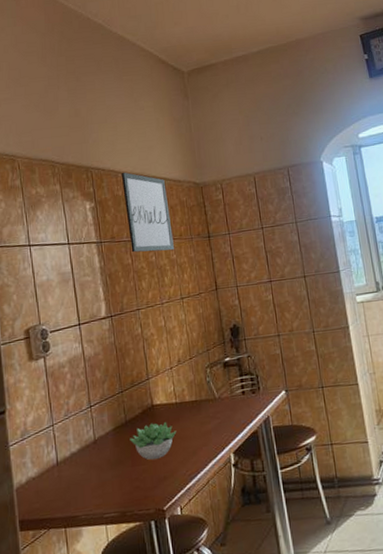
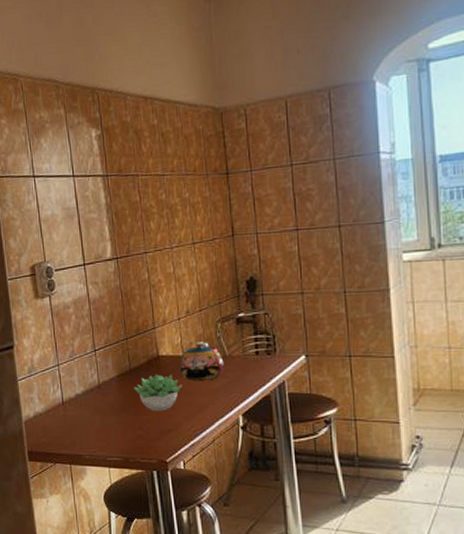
wall art: present [121,172,174,253] -> none [129,94,187,189]
teapot: none [173,387,215,426] -> present [179,342,224,380]

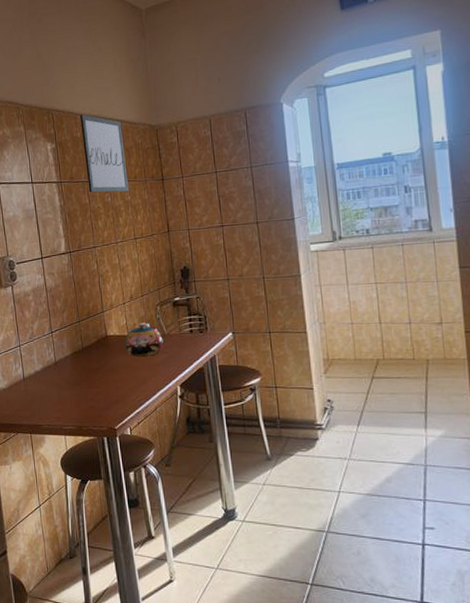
wall art: none [129,94,187,189] -> present [79,114,129,193]
succulent plant: present [134,374,183,412] -> none [86,352,128,385]

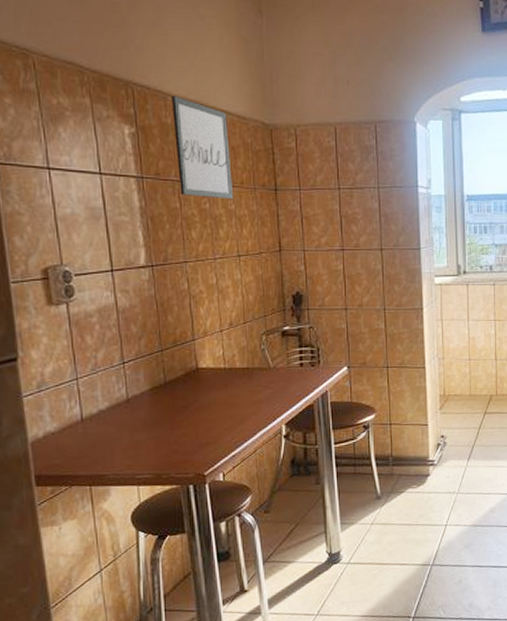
teapot: present [125,323,164,357] -> none [220,354,268,392]

